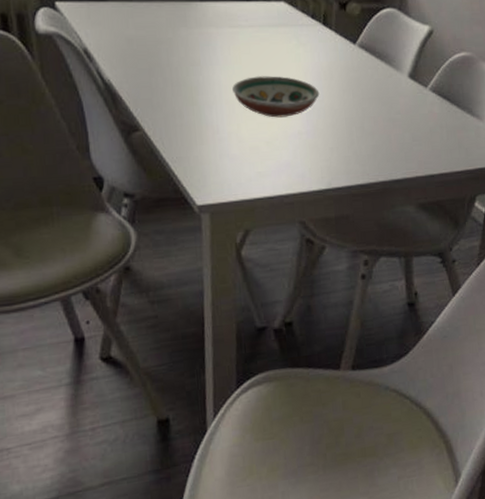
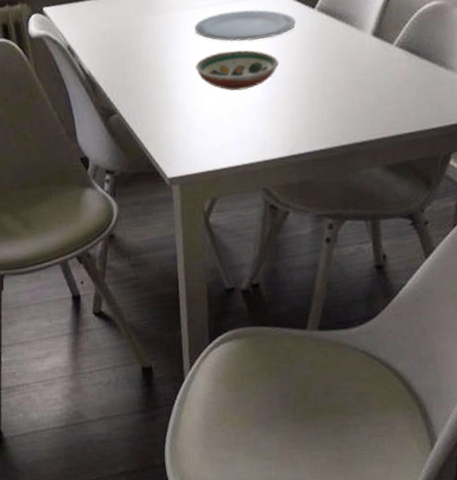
plate: none [232,35,338,69] -> present [194,9,297,42]

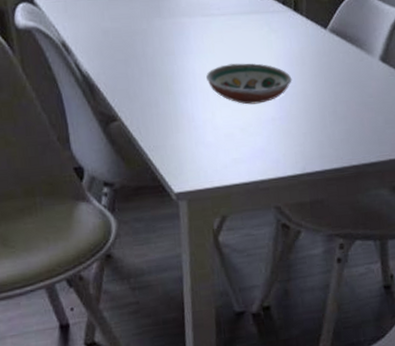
plate: present [194,9,297,42] -> none [205,22,309,55]

